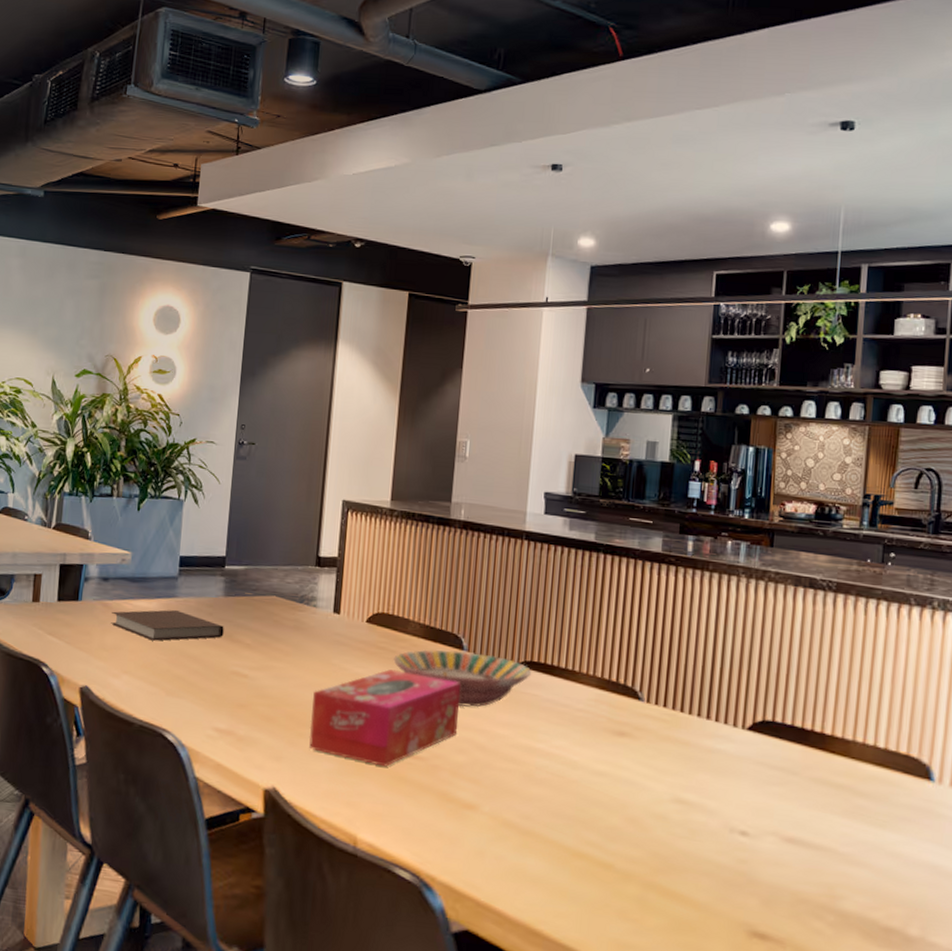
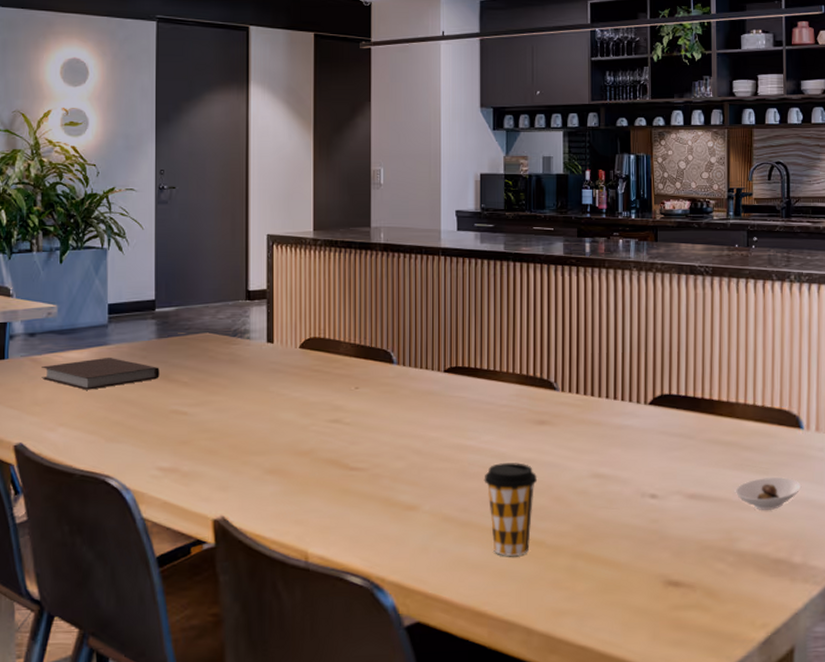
tissue box: present [309,669,460,767] -> none [253,390,394,482]
serving bowl: present [393,649,532,708] -> none [329,365,458,417]
coffee cup: none [551,772,612,877] -> present [484,463,538,556]
saucer: none [842,831,927,871] -> present [735,477,802,511]

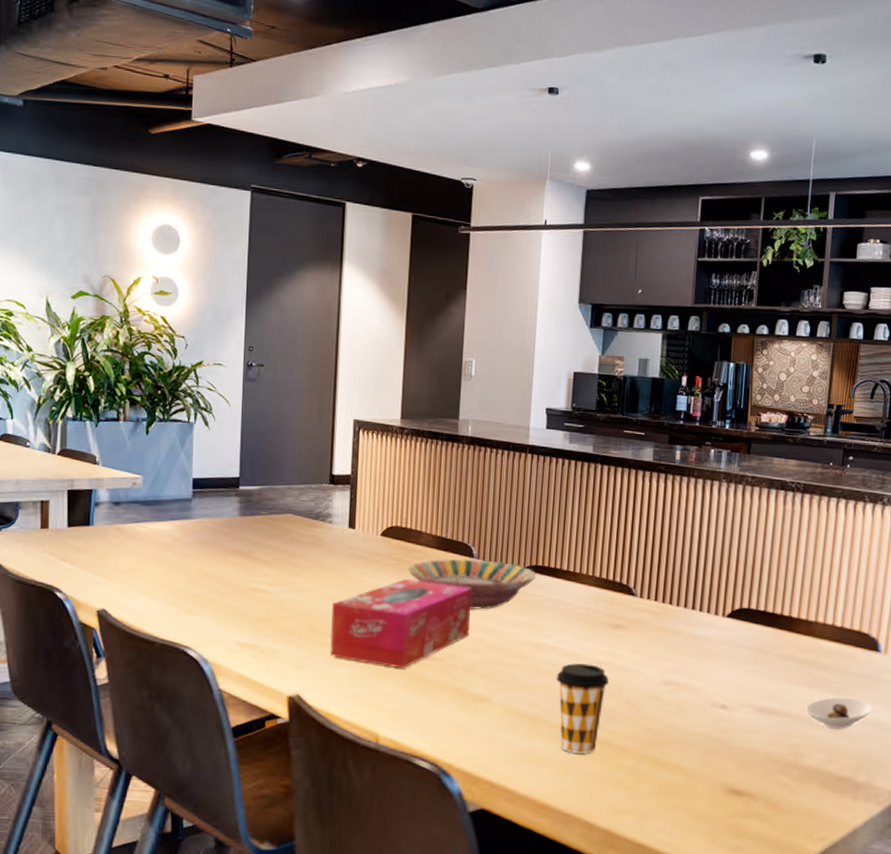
notebook: present [42,358,160,390] -> none [125,531,241,562]
tissue box: none [253,390,394,482] -> present [330,579,471,669]
serving bowl: none [329,365,458,417] -> present [408,558,537,610]

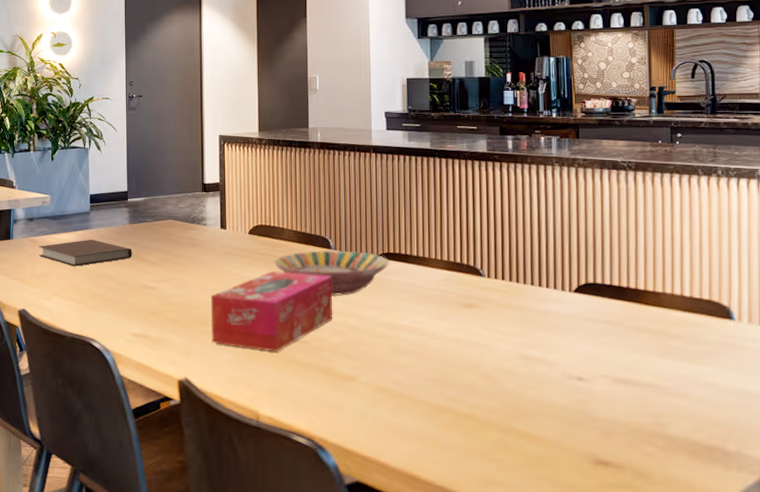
notebook: none [125,531,241,562] -> present [39,240,132,266]
coffee cup: present [556,663,610,754] -> none [415,342,467,427]
saucer: present [805,697,873,730] -> none [663,366,734,399]

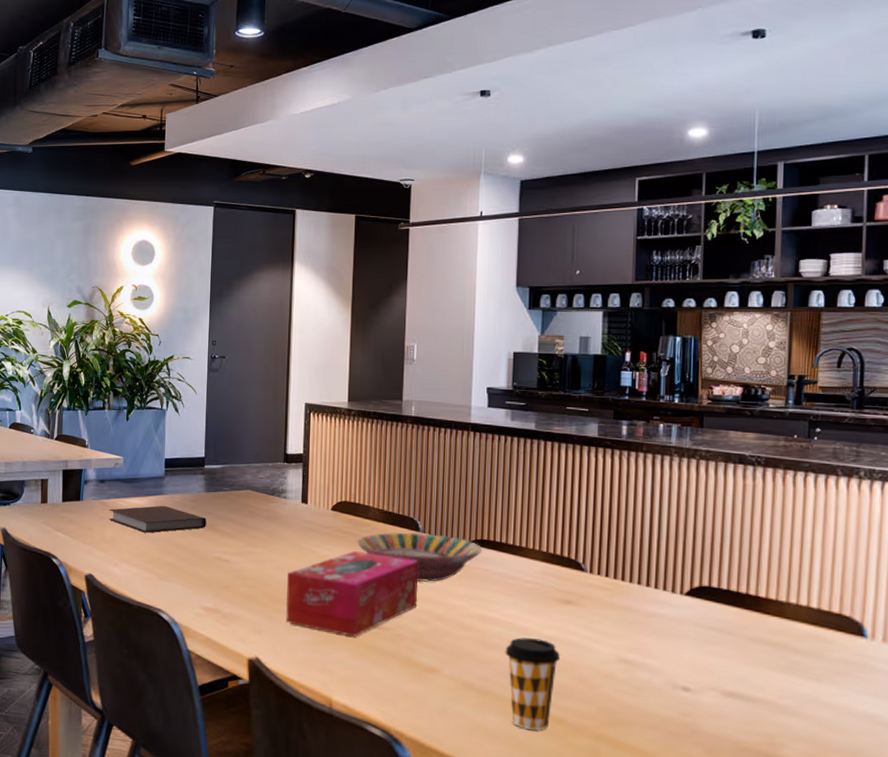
coffee cup: none [415,342,467,427] -> present [505,637,561,730]

